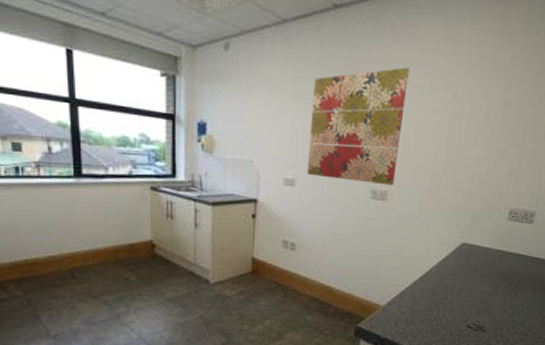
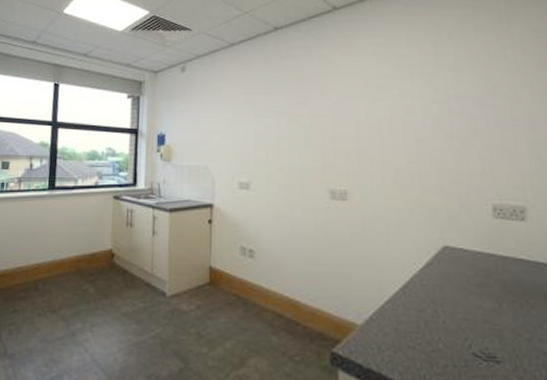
wall art: present [306,67,409,186] -> none [260,72,353,184]

